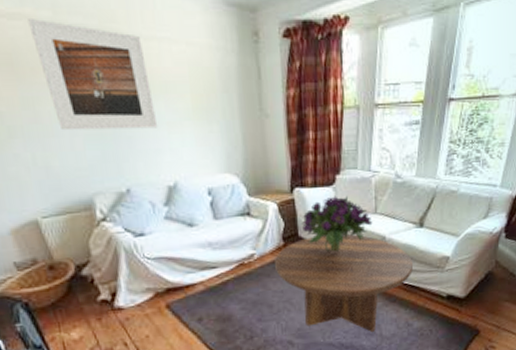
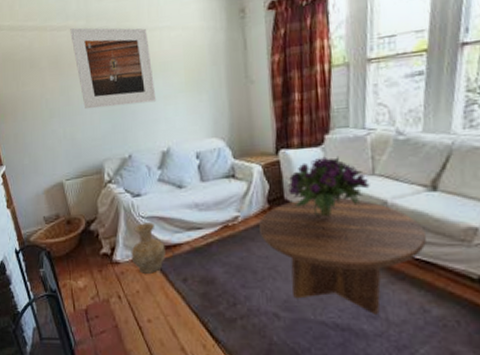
vase: none [136,263,179,318] -> present [131,222,167,274]

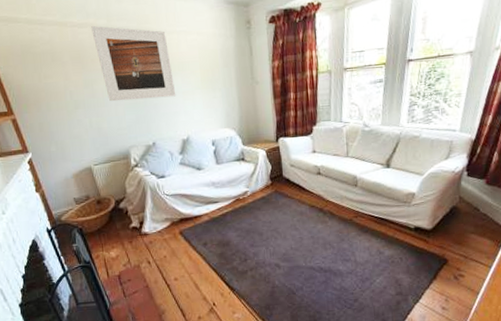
vase: present [131,222,167,274] -> none [158,199,189,242]
coffee table: present [259,198,427,314] -> none [264,175,383,258]
bouquet: present [287,155,370,217] -> none [285,142,345,190]

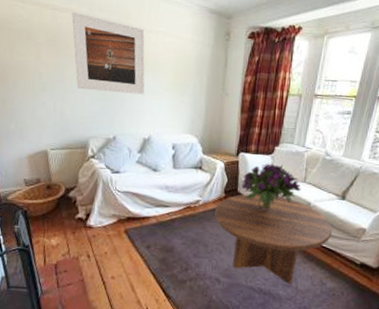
coffee table: none [264,175,383,258] -> present [215,194,333,284]
bouquet: none [285,142,345,190] -> present [241,163,301,209]

